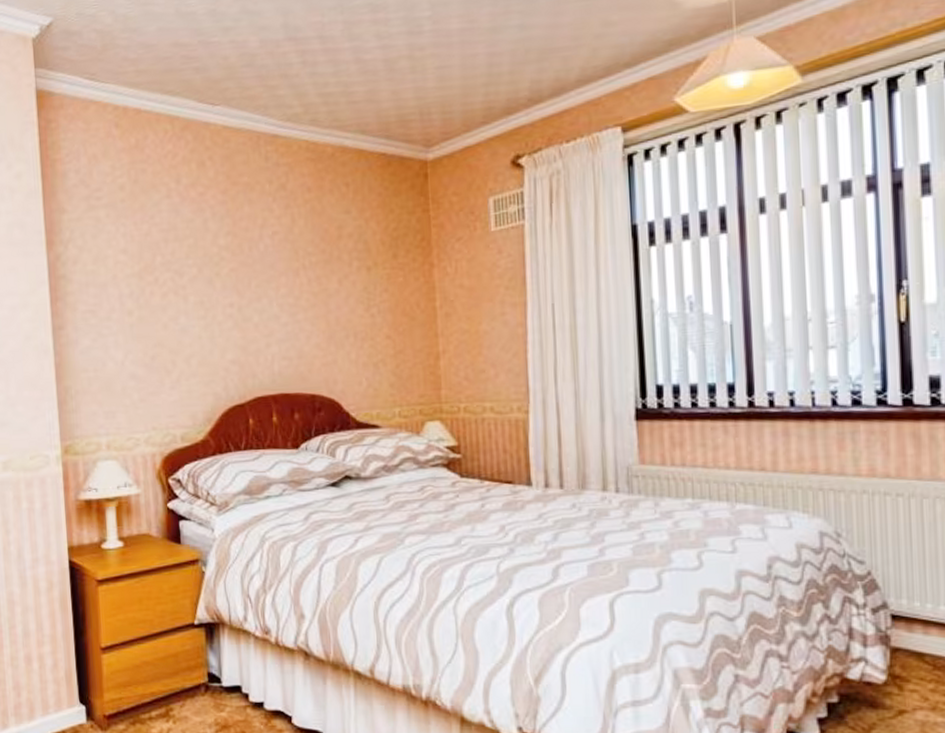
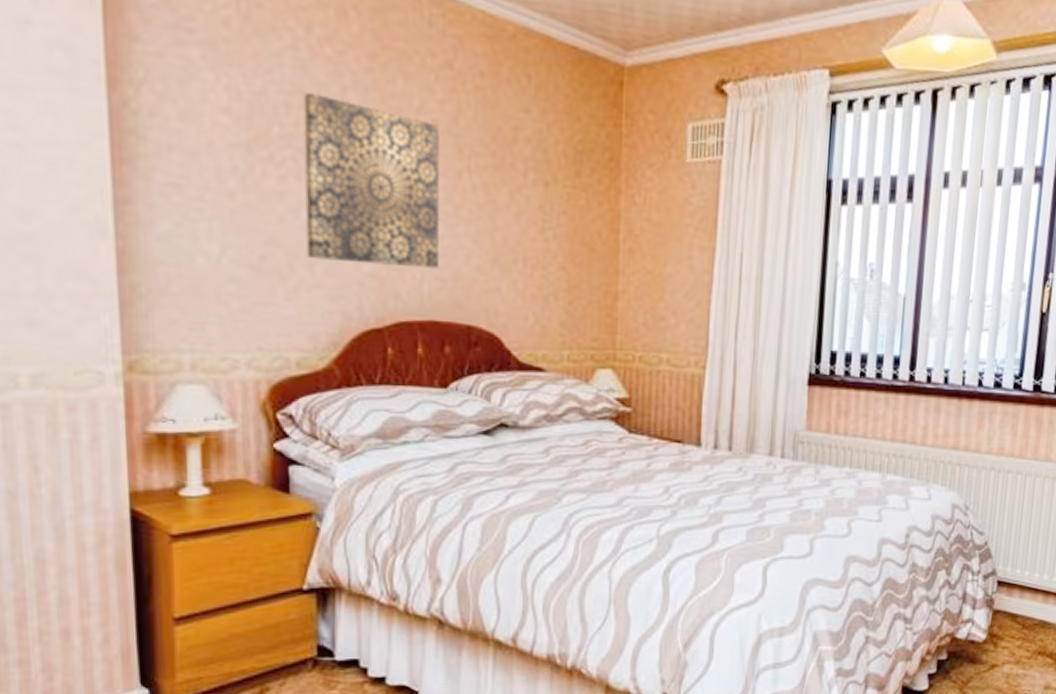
wall art: none [177,227,285,355] -> present [303,92,441,269]

